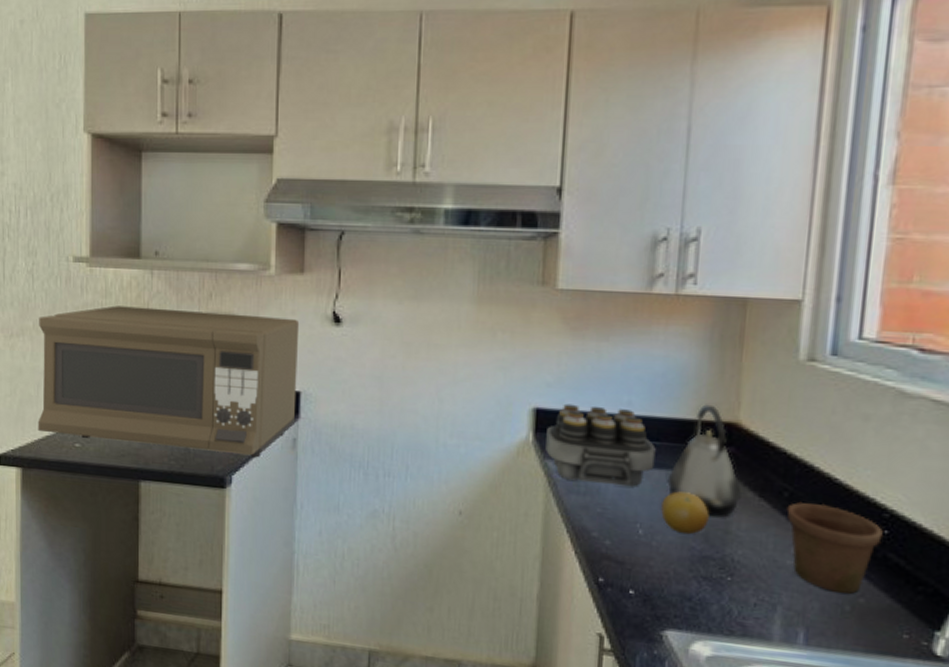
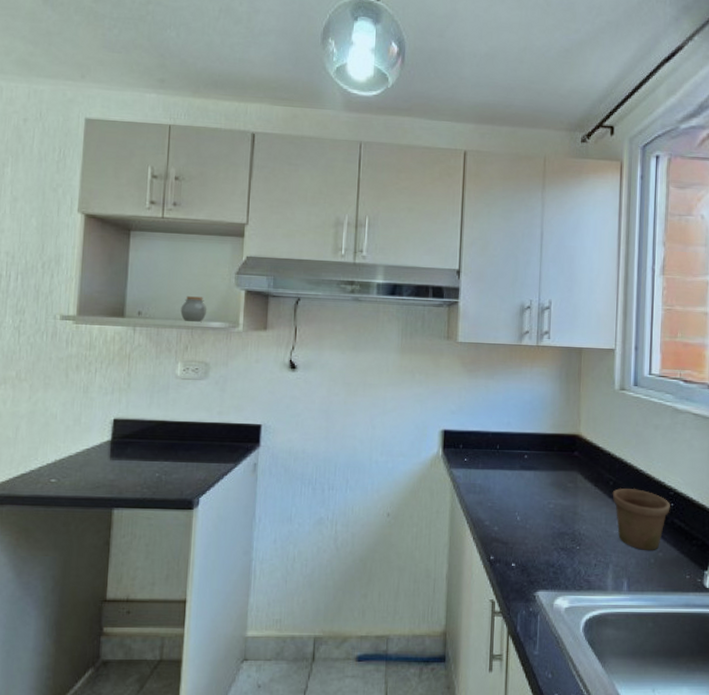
microwave: present [38,305,300,458] -> none [13,357,262,482]
jar: none [202,231,233,263] -> present [180,296,207,322]
spice rack: present [545,403,656,487] -> none [451,426,527,485]
fruit: present [661,491,709,535] -> none [532,486,564,518]
kettle: present [667,404,741,517] -> none [535,422,583,502]

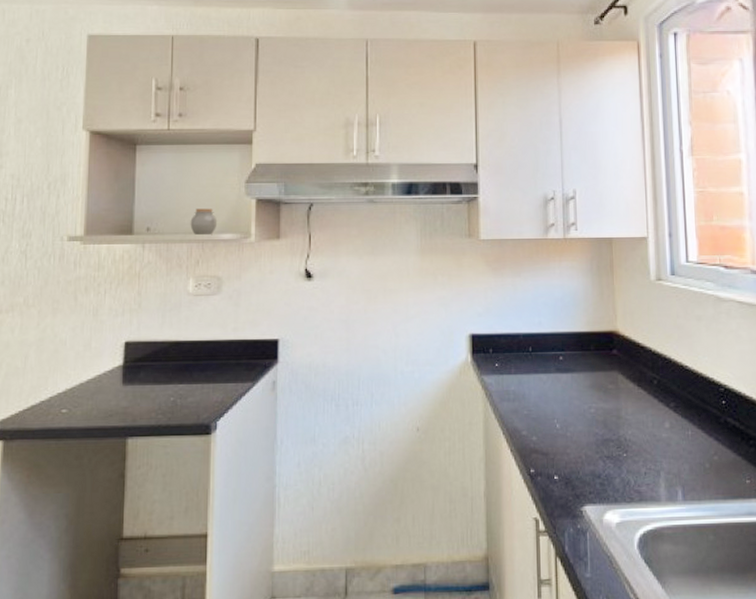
flower pot: present [612,488,670,550] -> none [657,387,722,454]

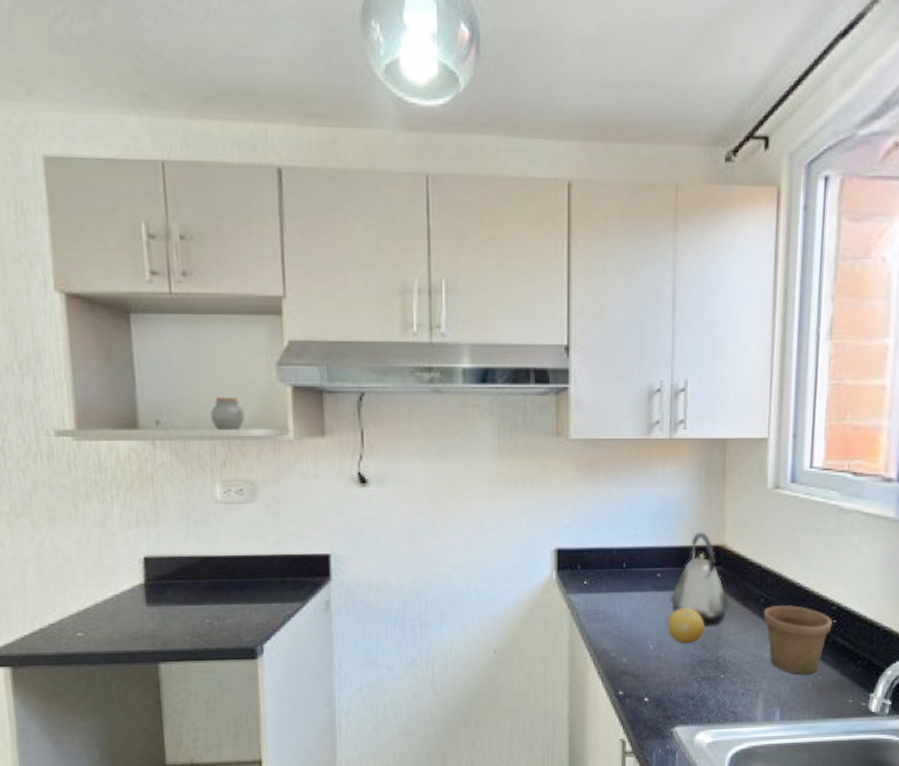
fruit: none [571,389,605,424] -> present [667,608,705,644]
kettle: none [573,319,625,405] -> present [670,532,729,625]
flower pot: none [657,387,722,454] -> present [763,605,832,674]

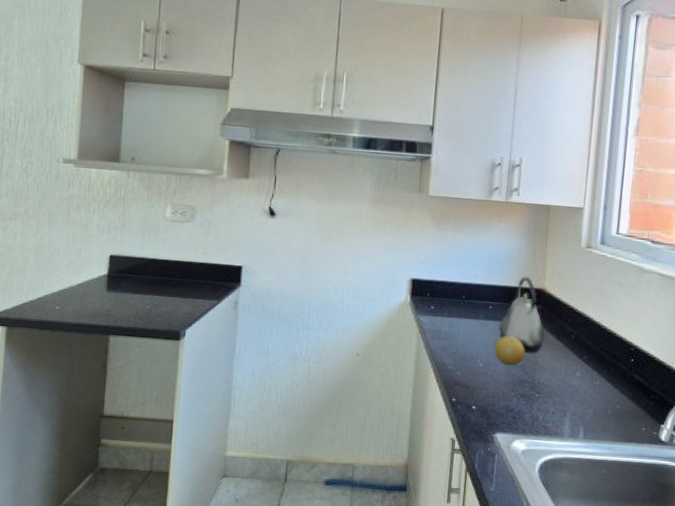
jar: present [210,397,246,430] -> none [170,144,194,169]
flower pot: present [763,605,832,674] -> none [573,342,631,402]

